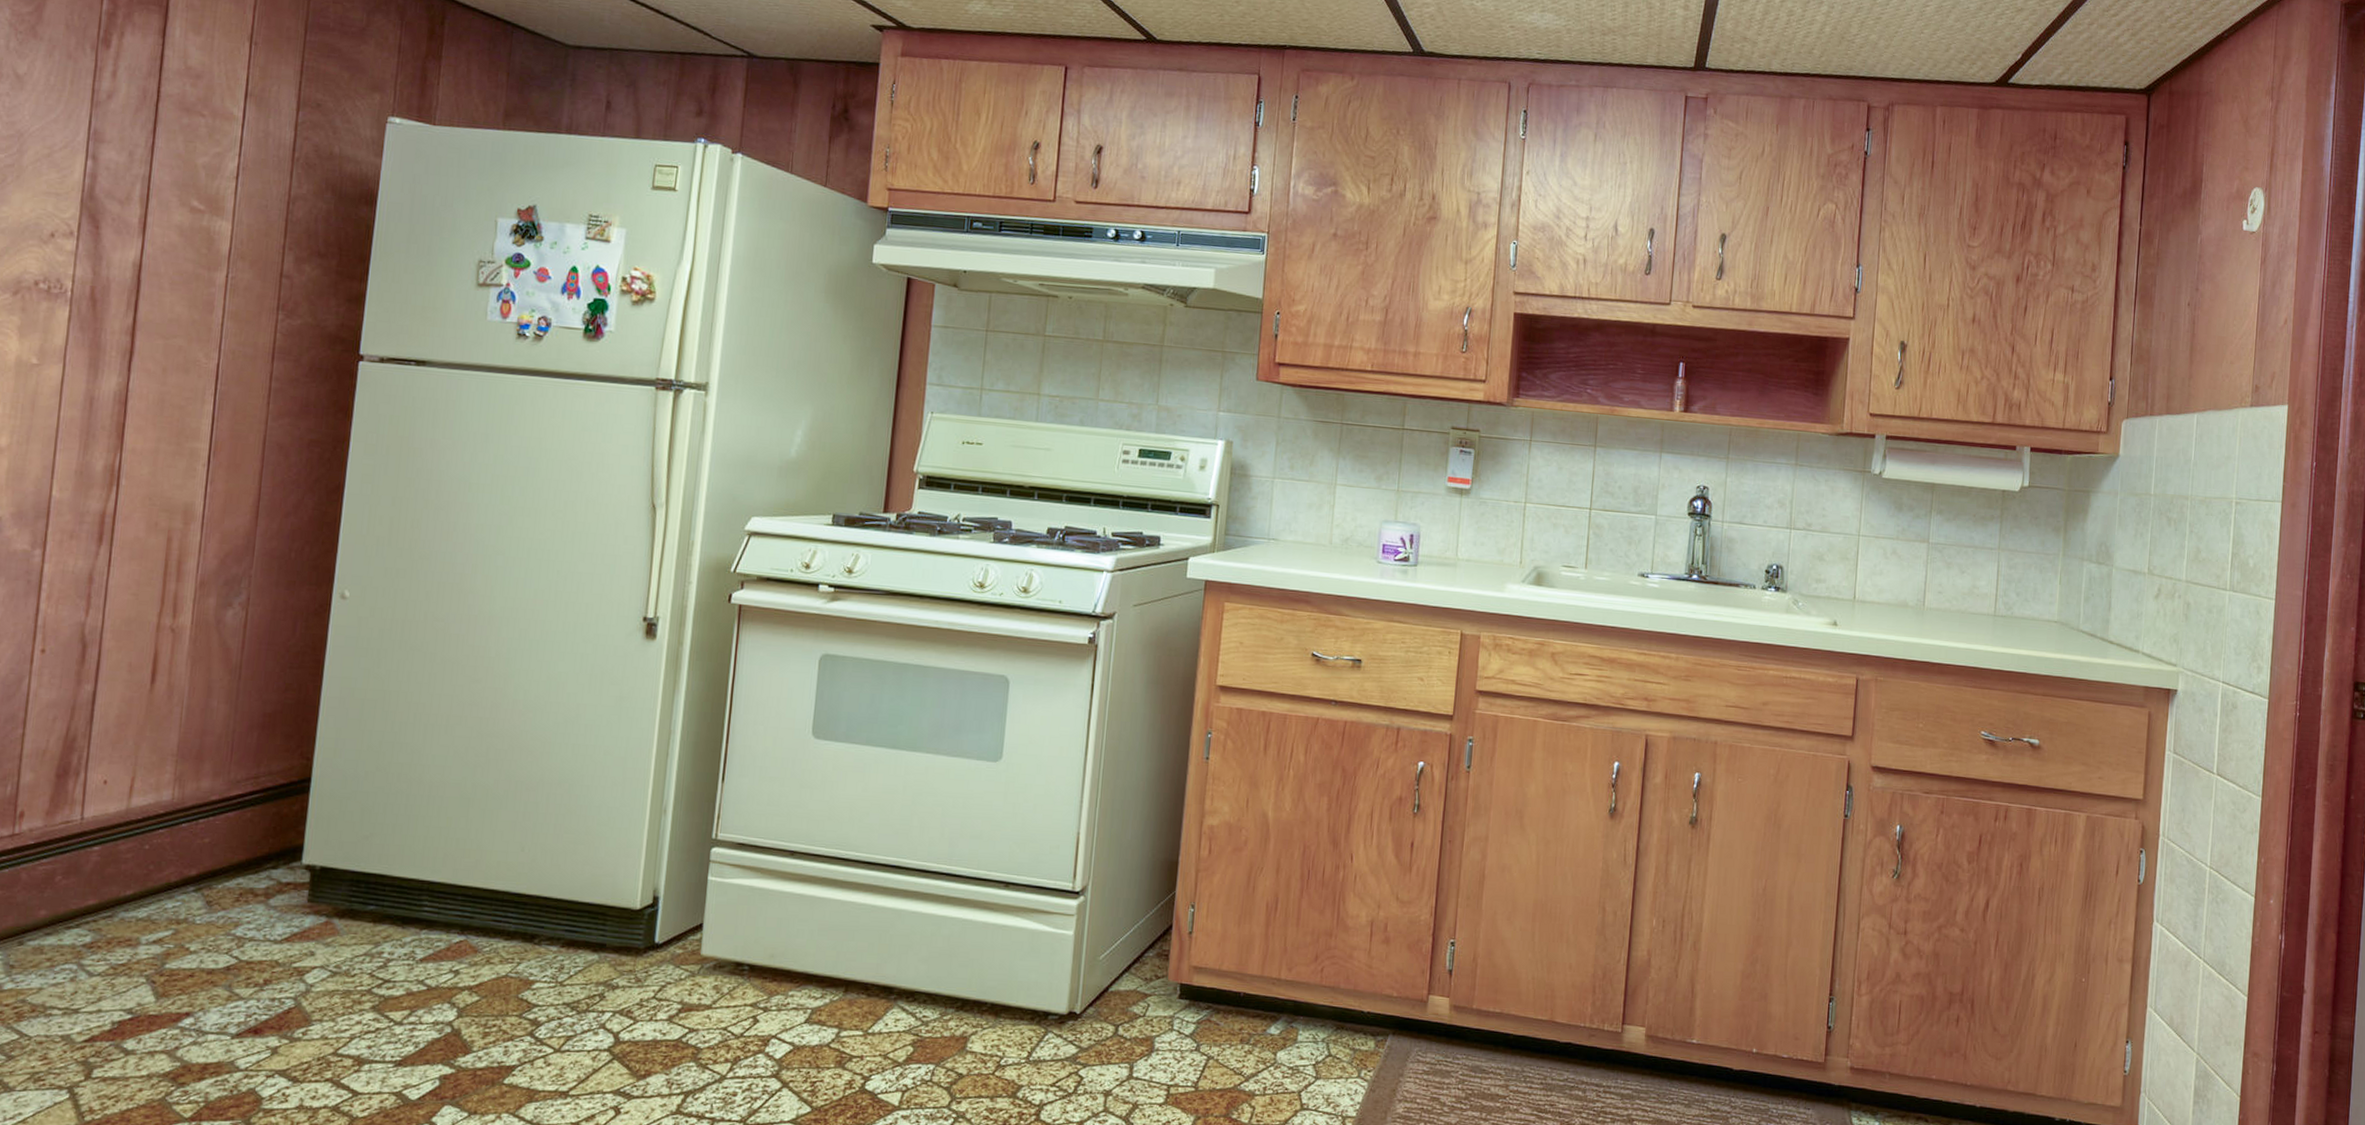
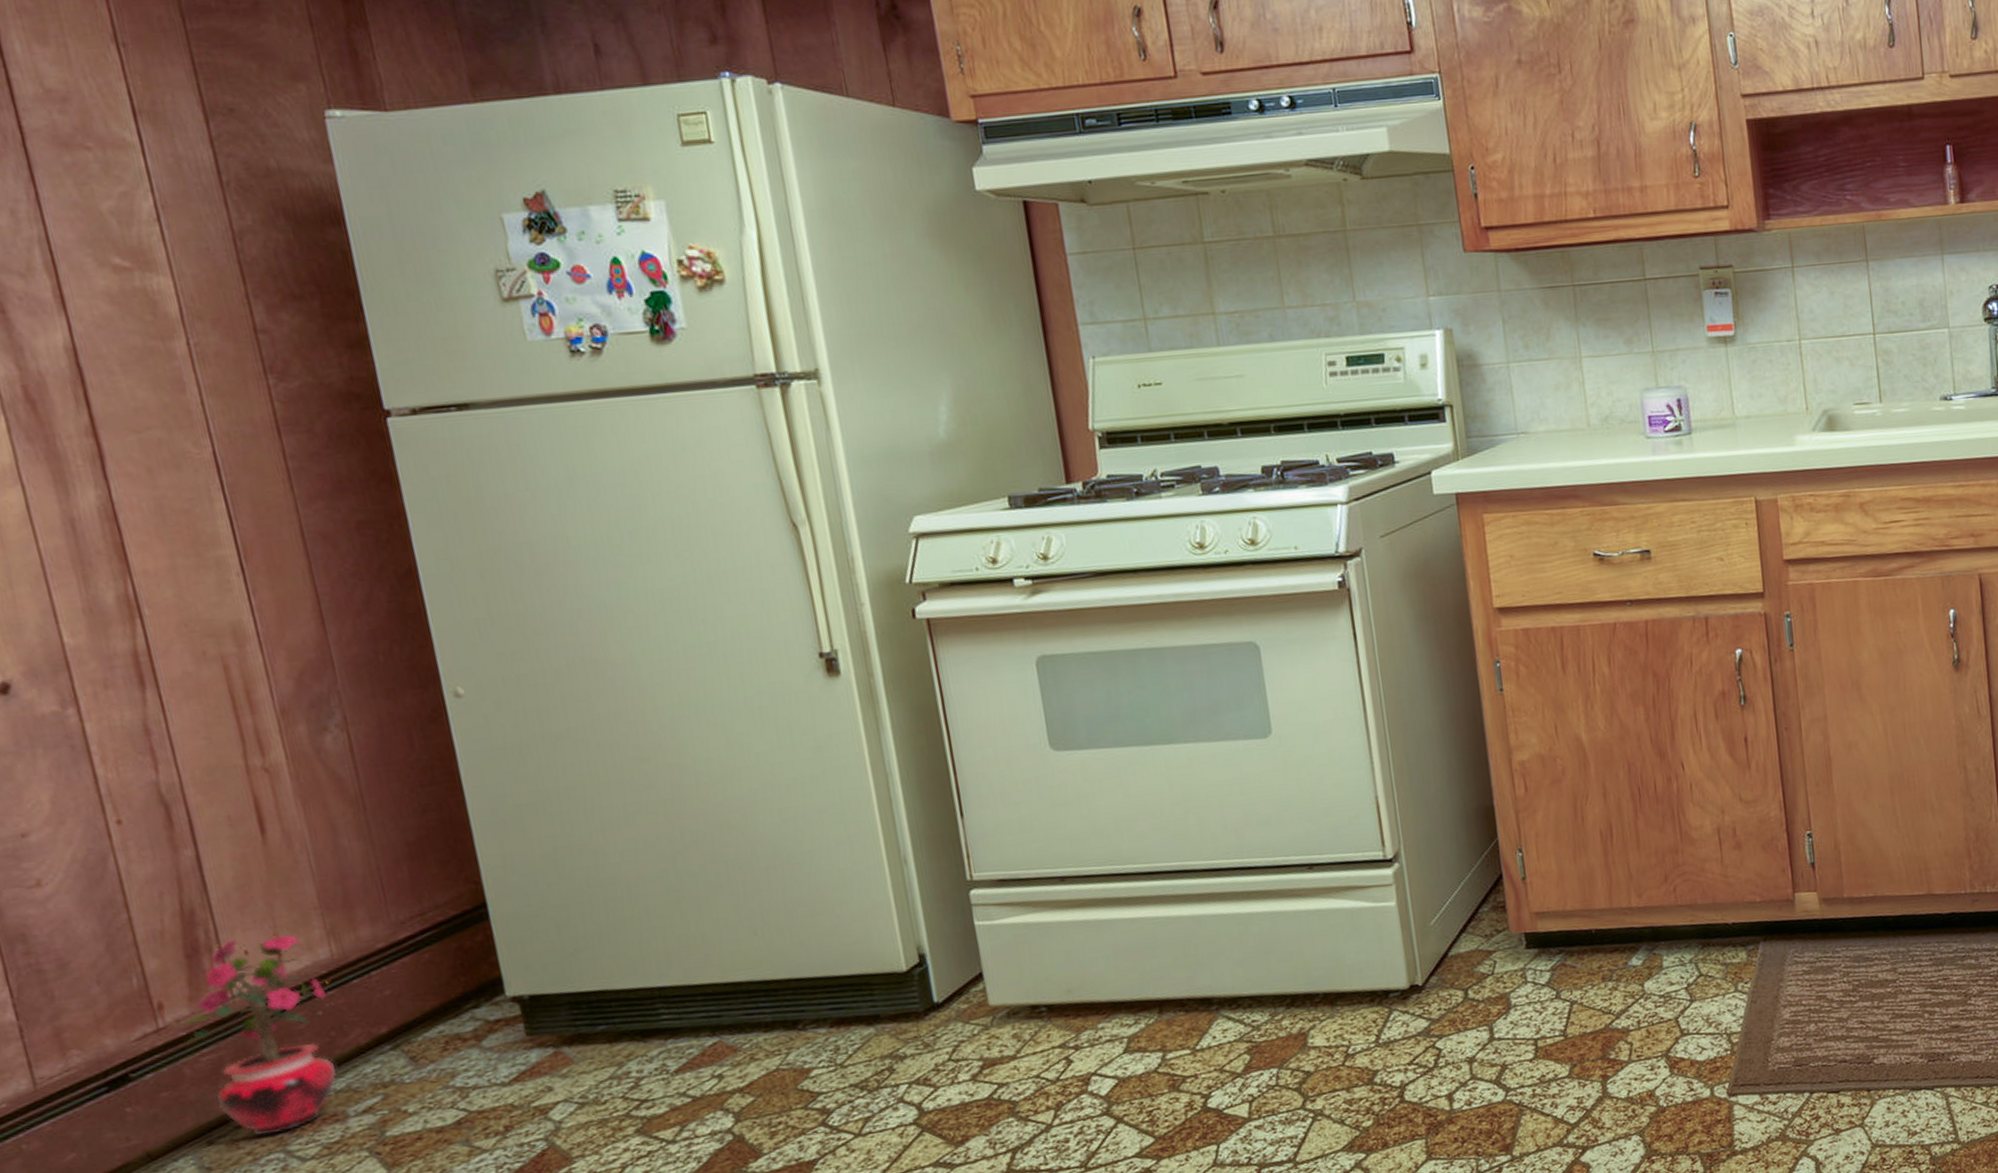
potted plant: none [30,768,165,947] -> present [183,934,338,1136]

